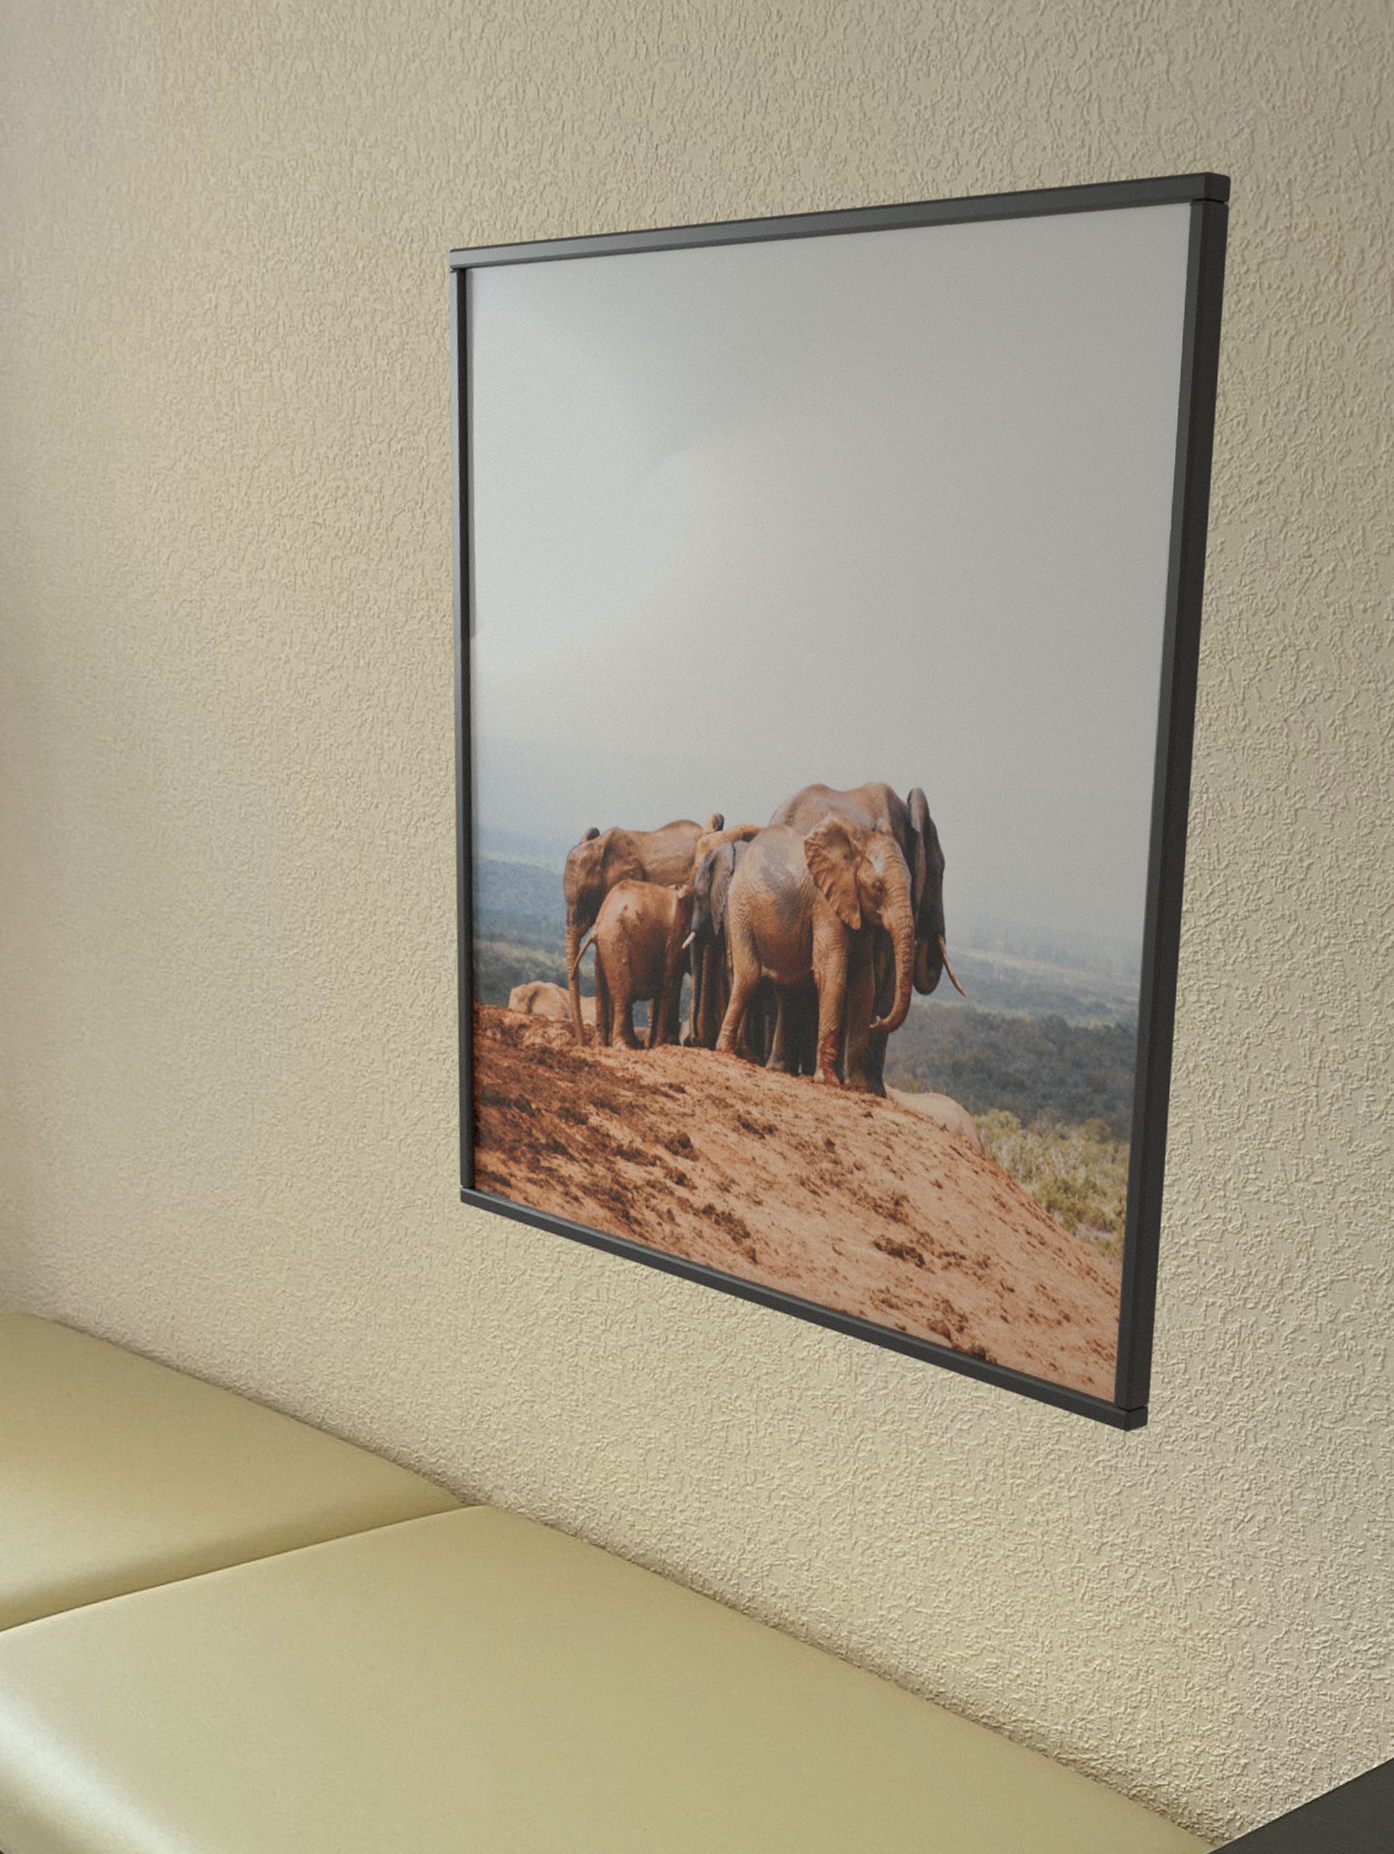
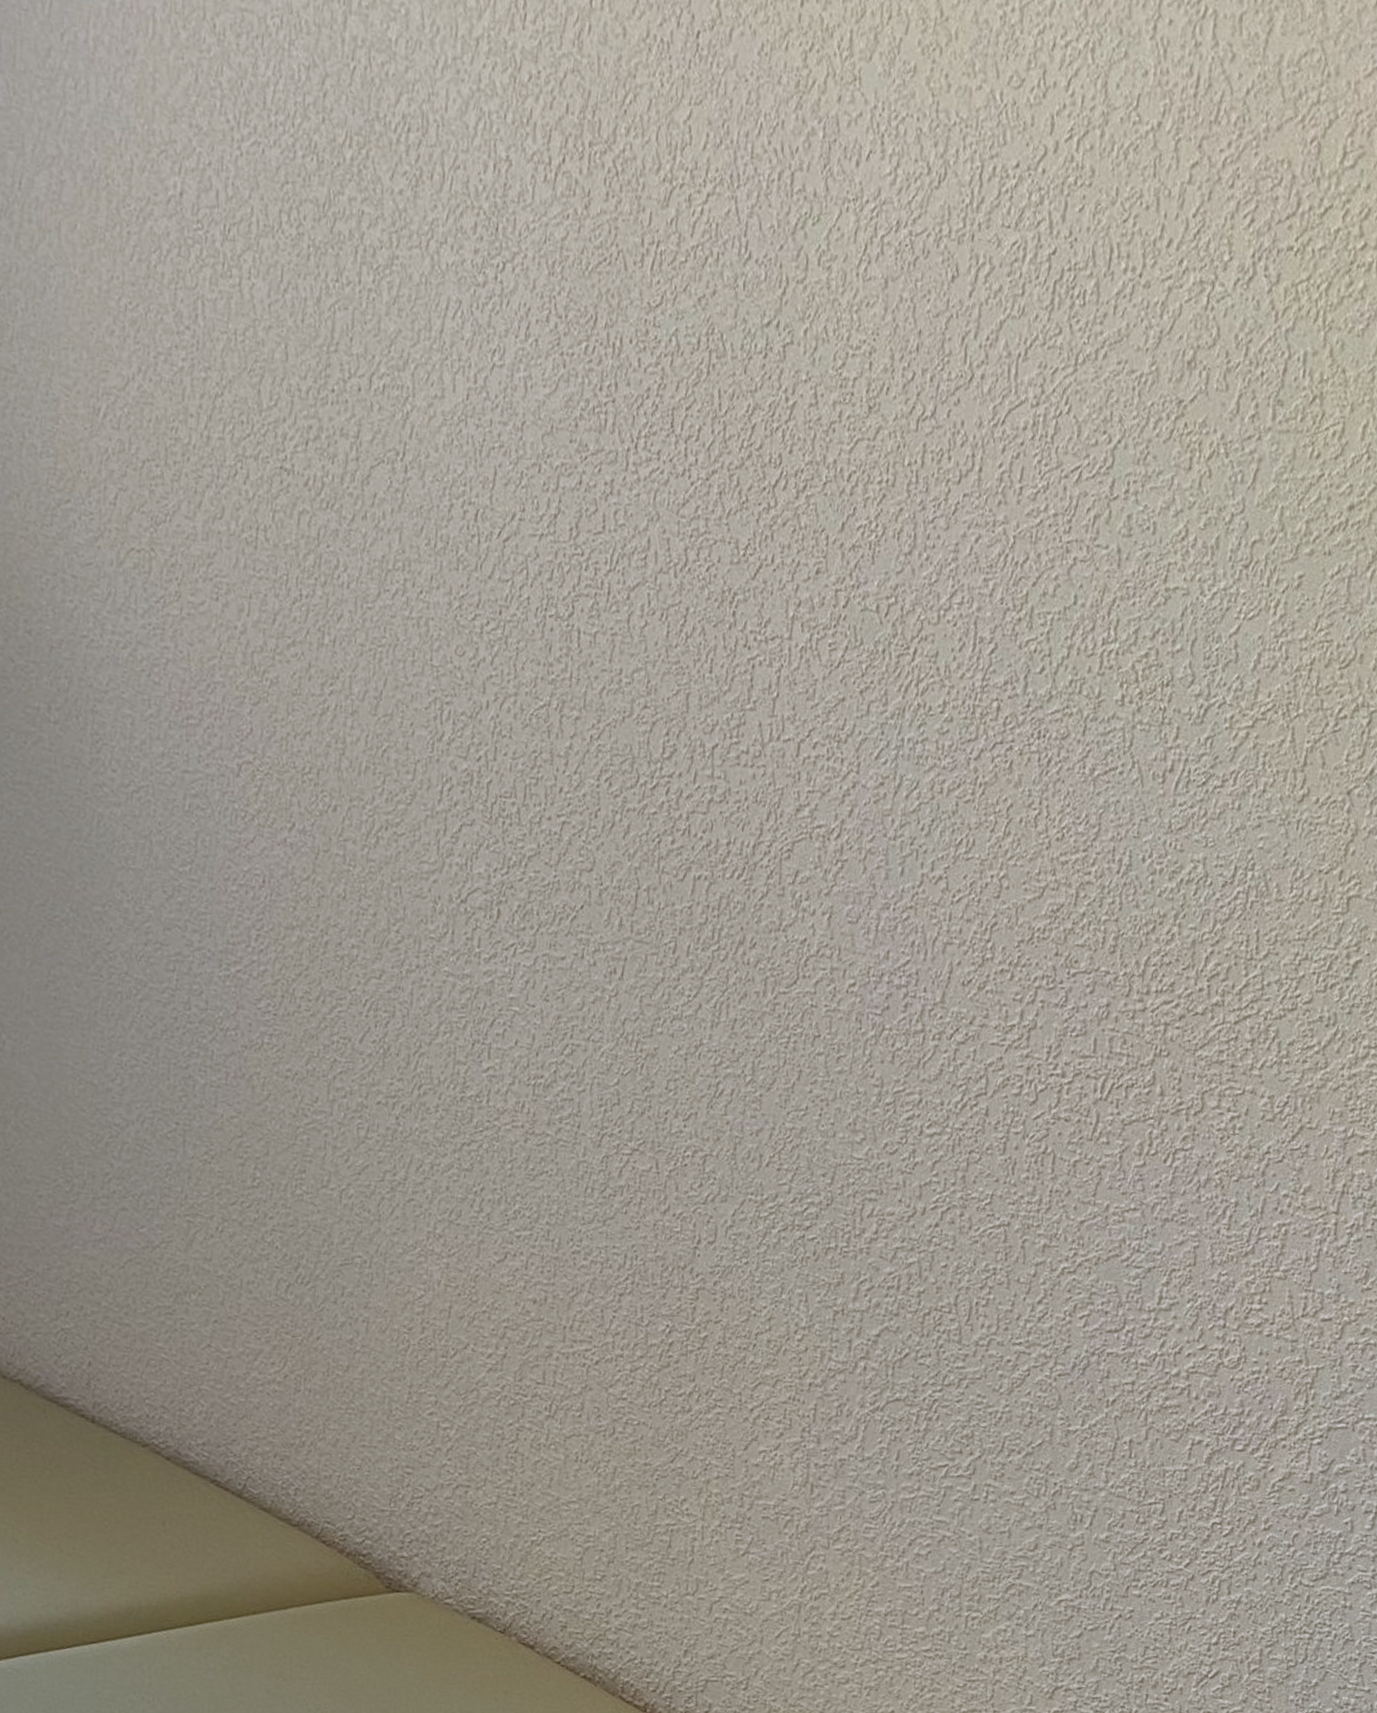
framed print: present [448,171,1232,1433] -> none [402,117,1359,1573]

